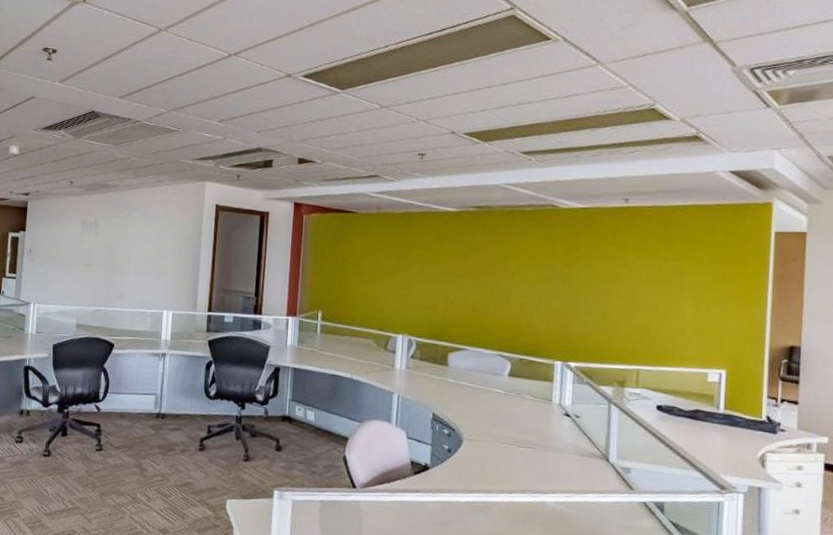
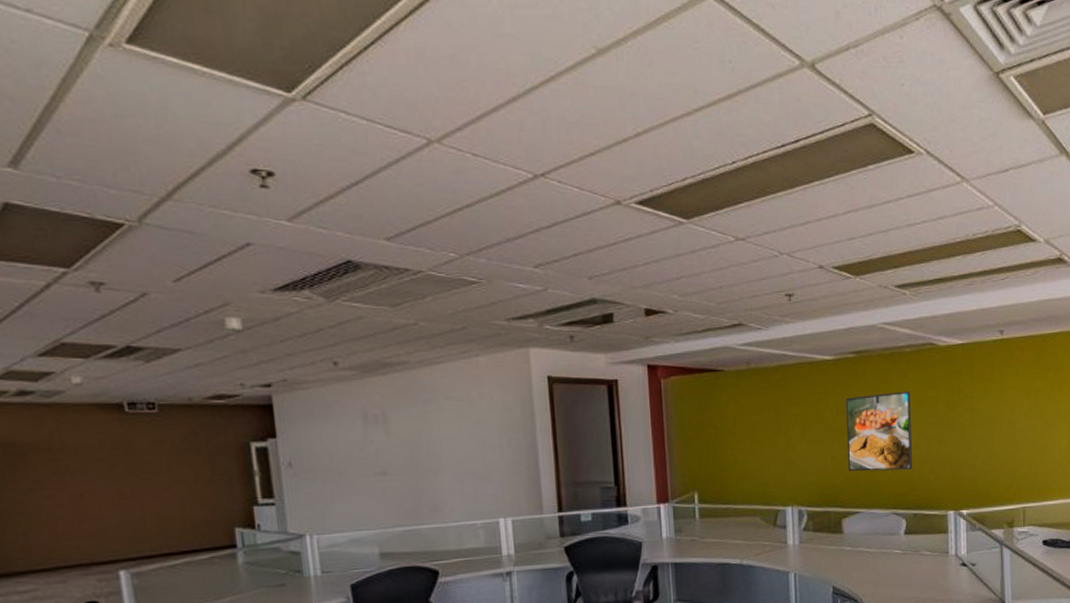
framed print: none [459,245,527,317] -> present [845,391,912,472]

